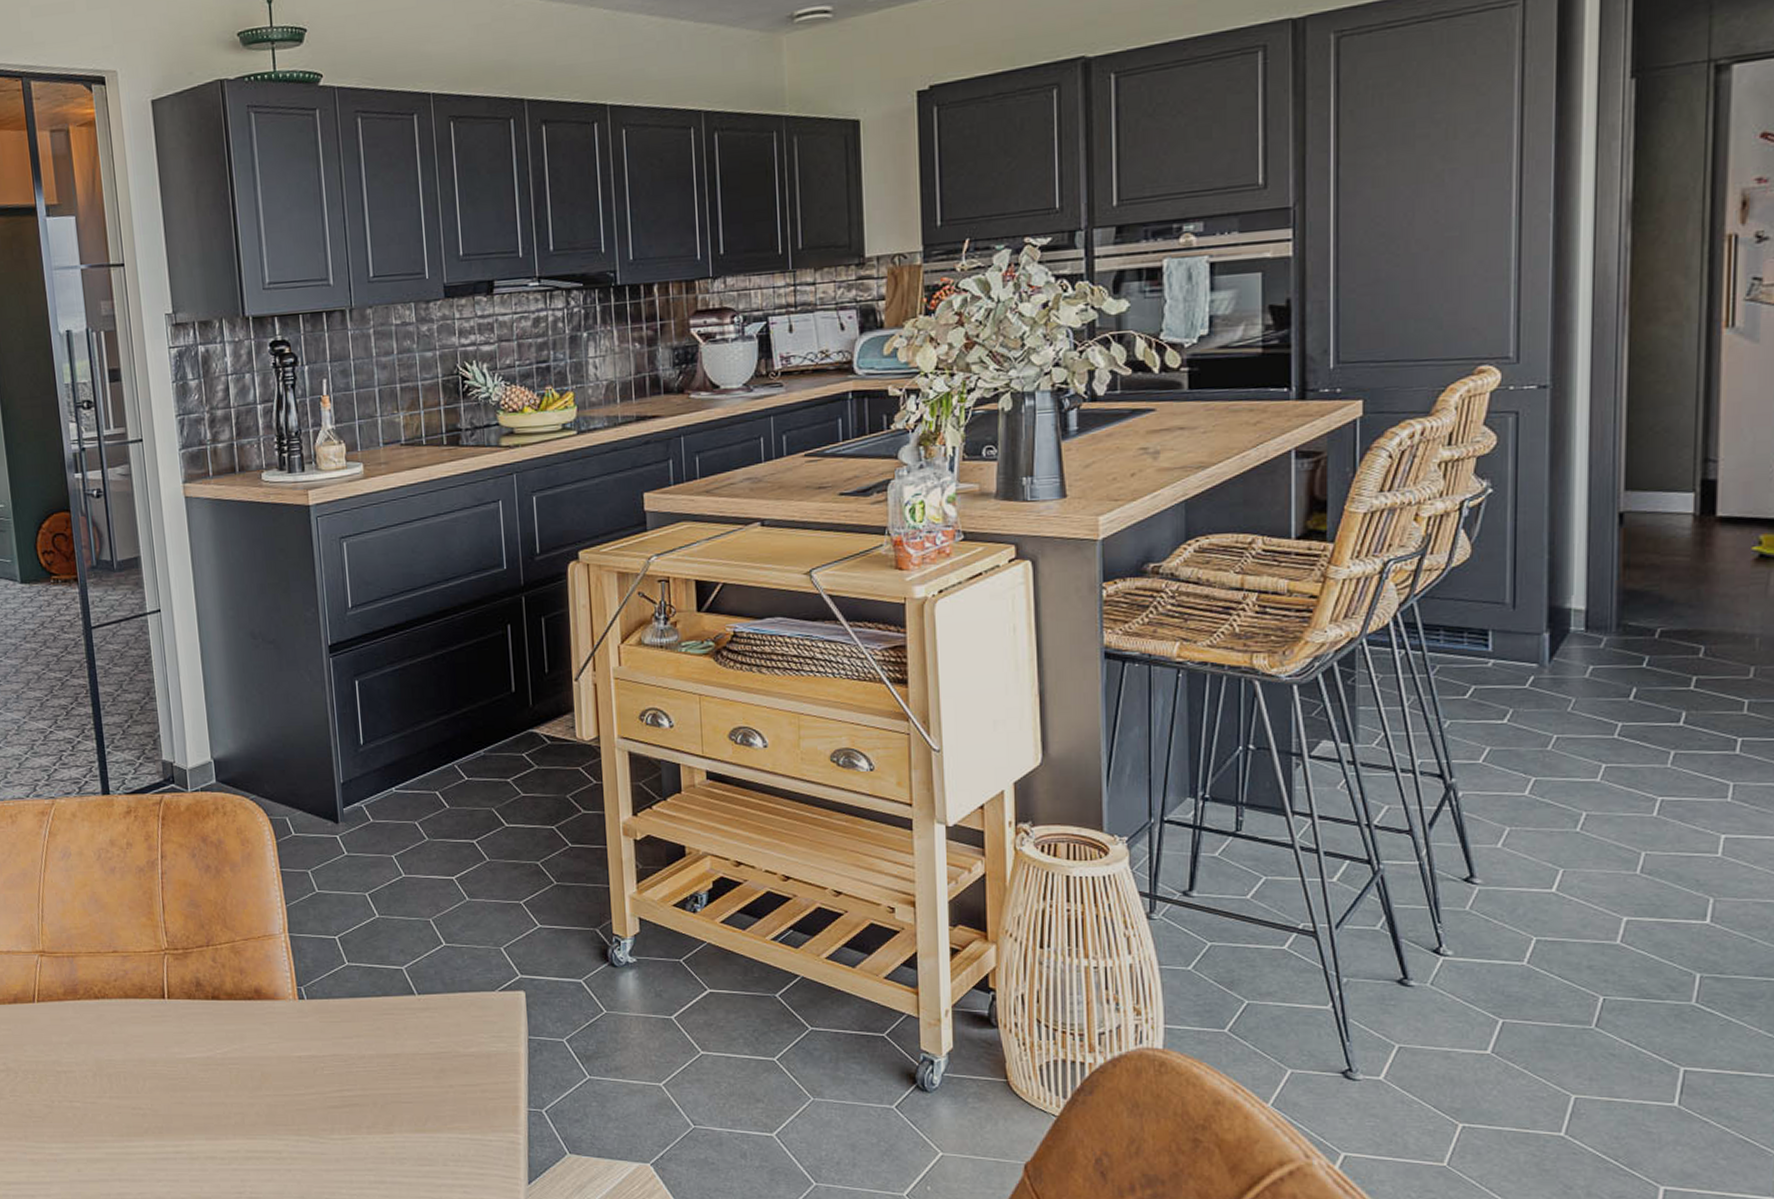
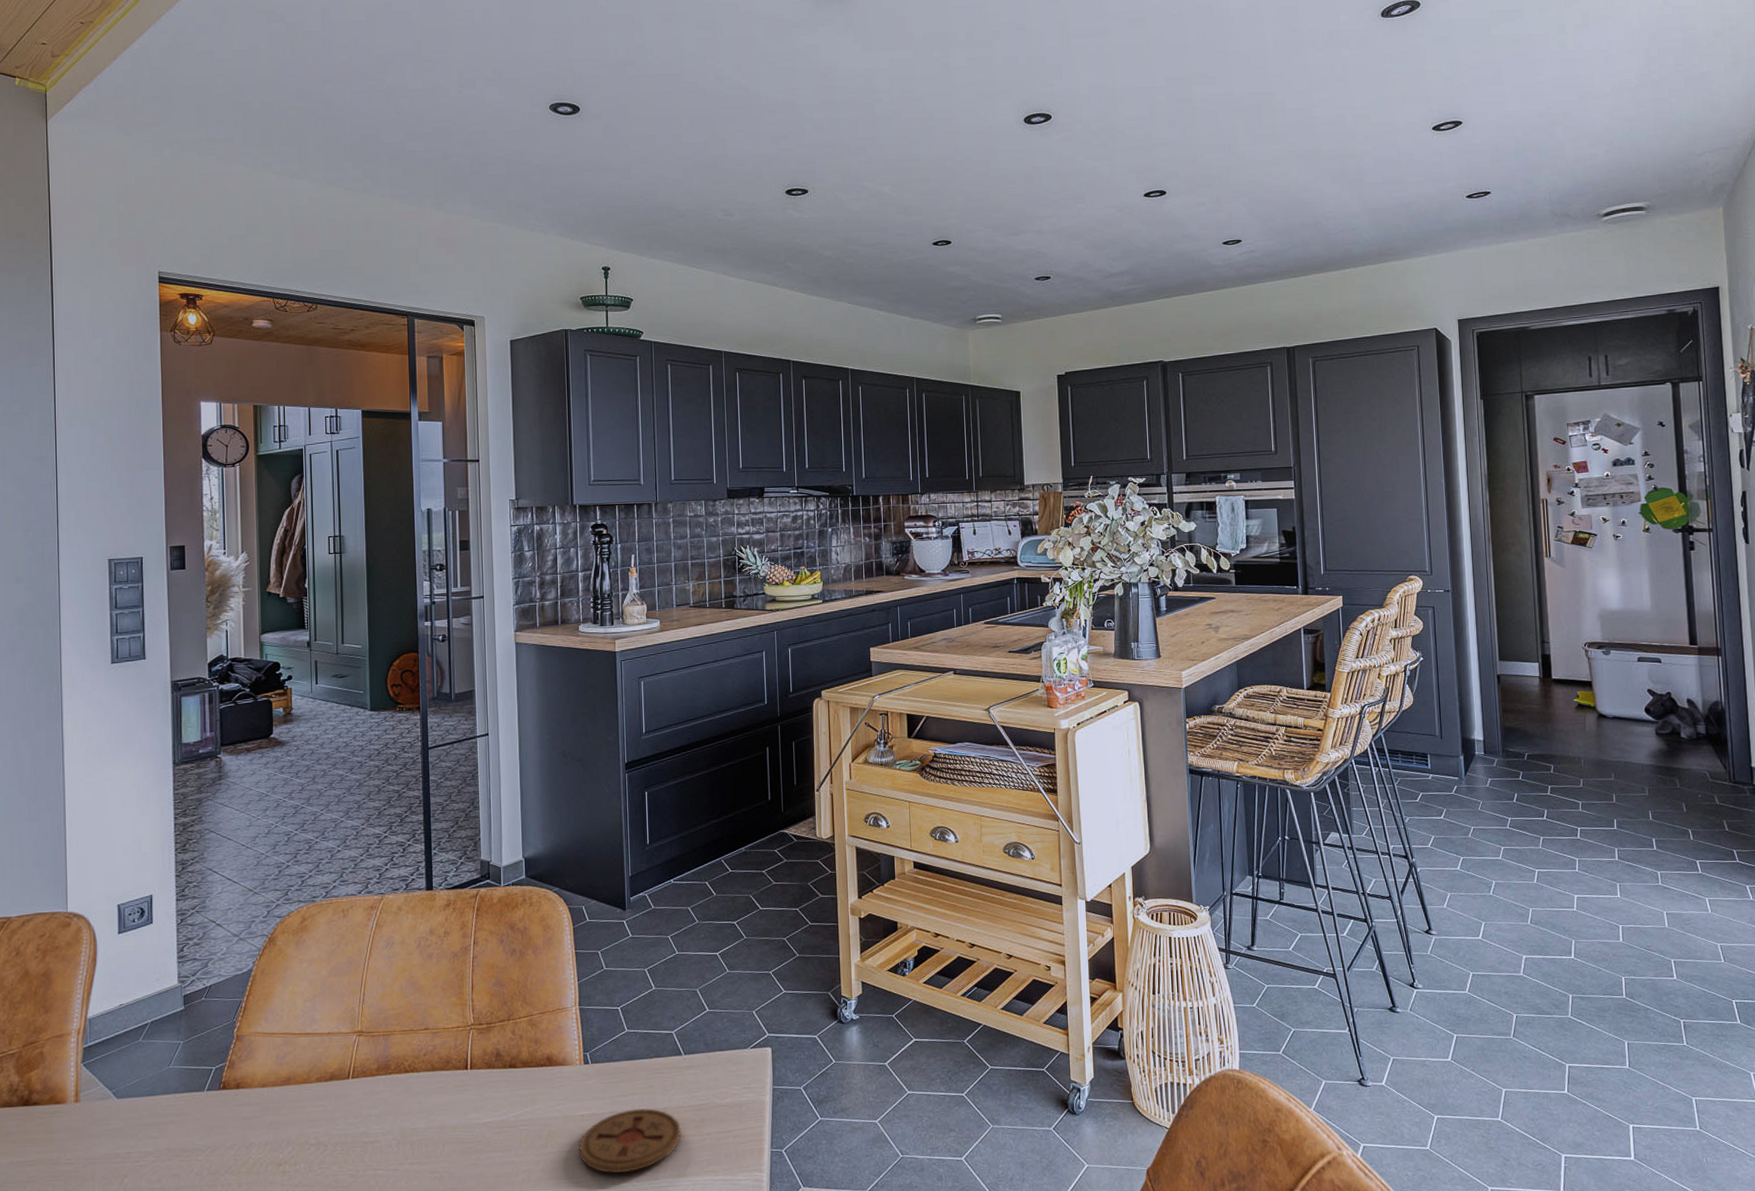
coaster: none [298,1052,418,1123] -> present [579,1108,681,1173]

